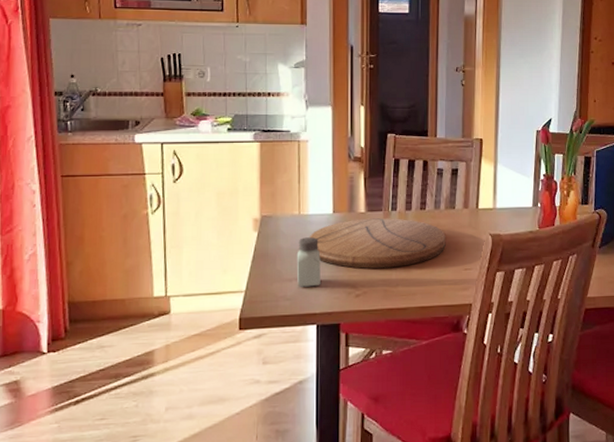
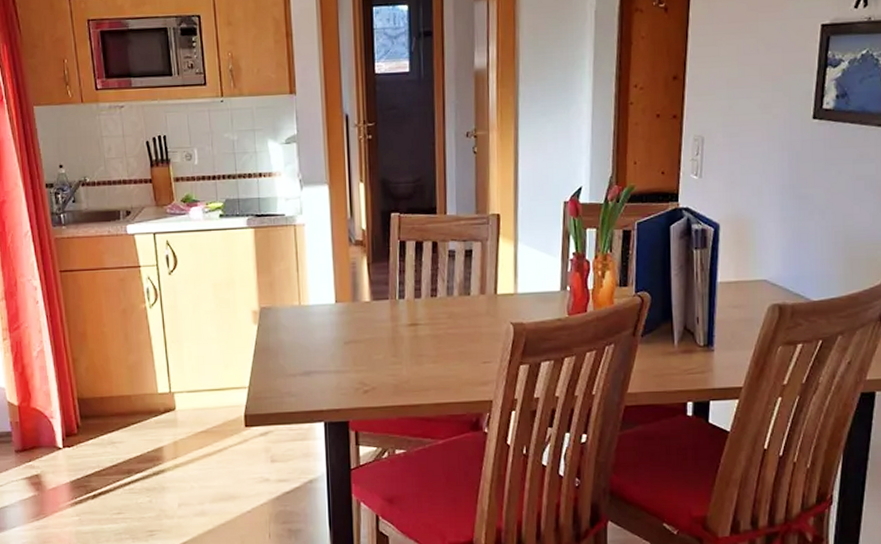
saltshaker: present [296,237,321,287] -> none [299,329,326,383]
cutting board: present [309,218,446,269] -> none [311,307,461,363]

